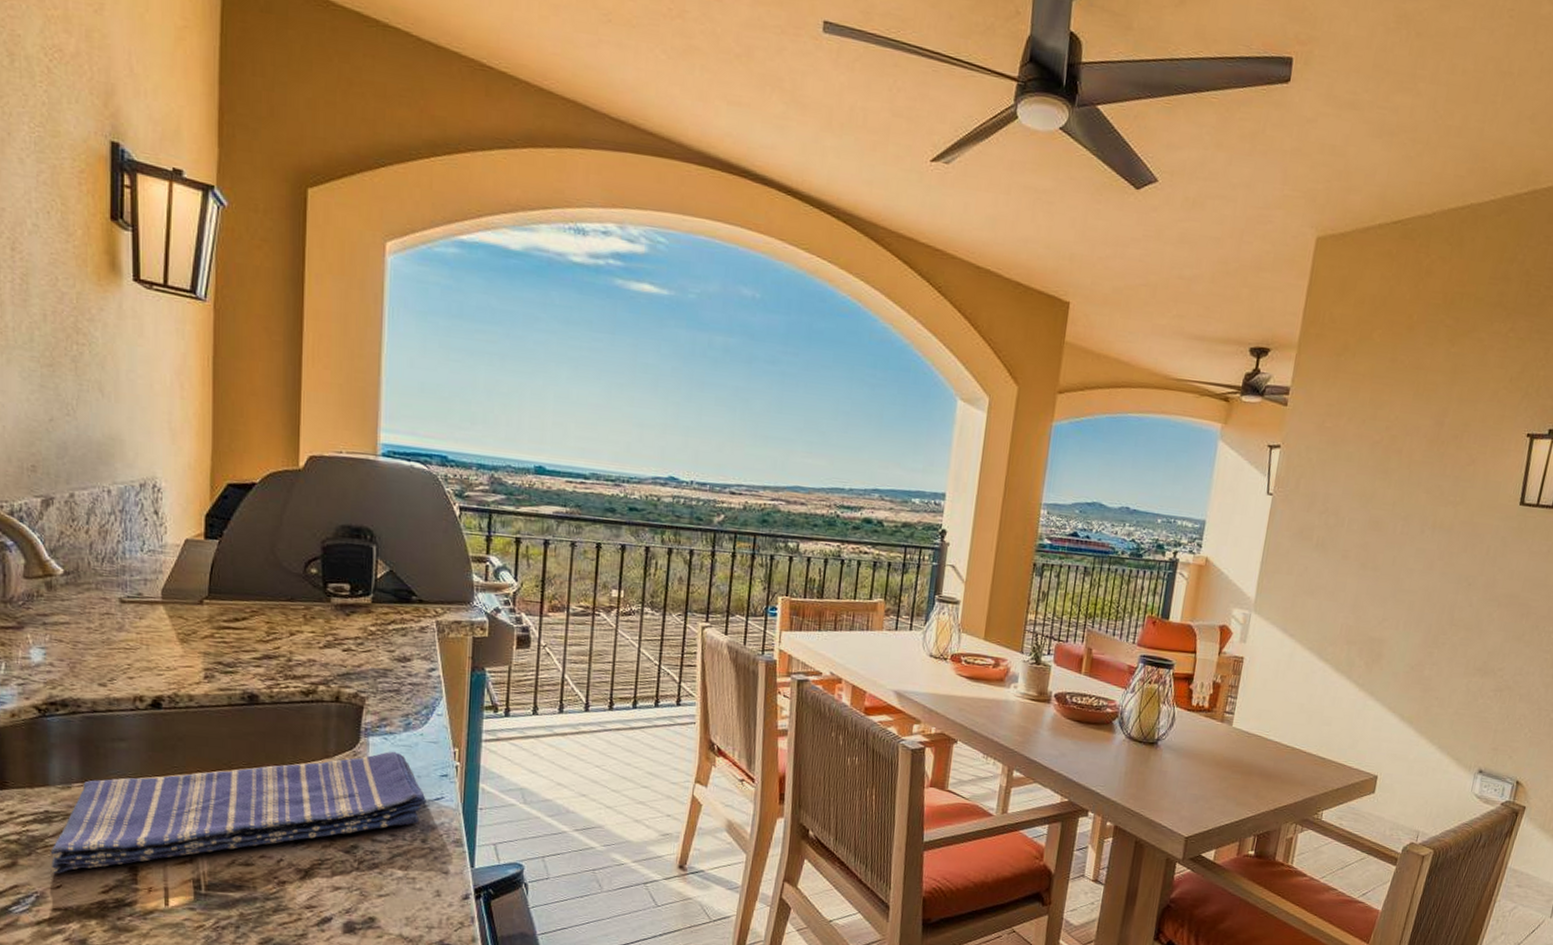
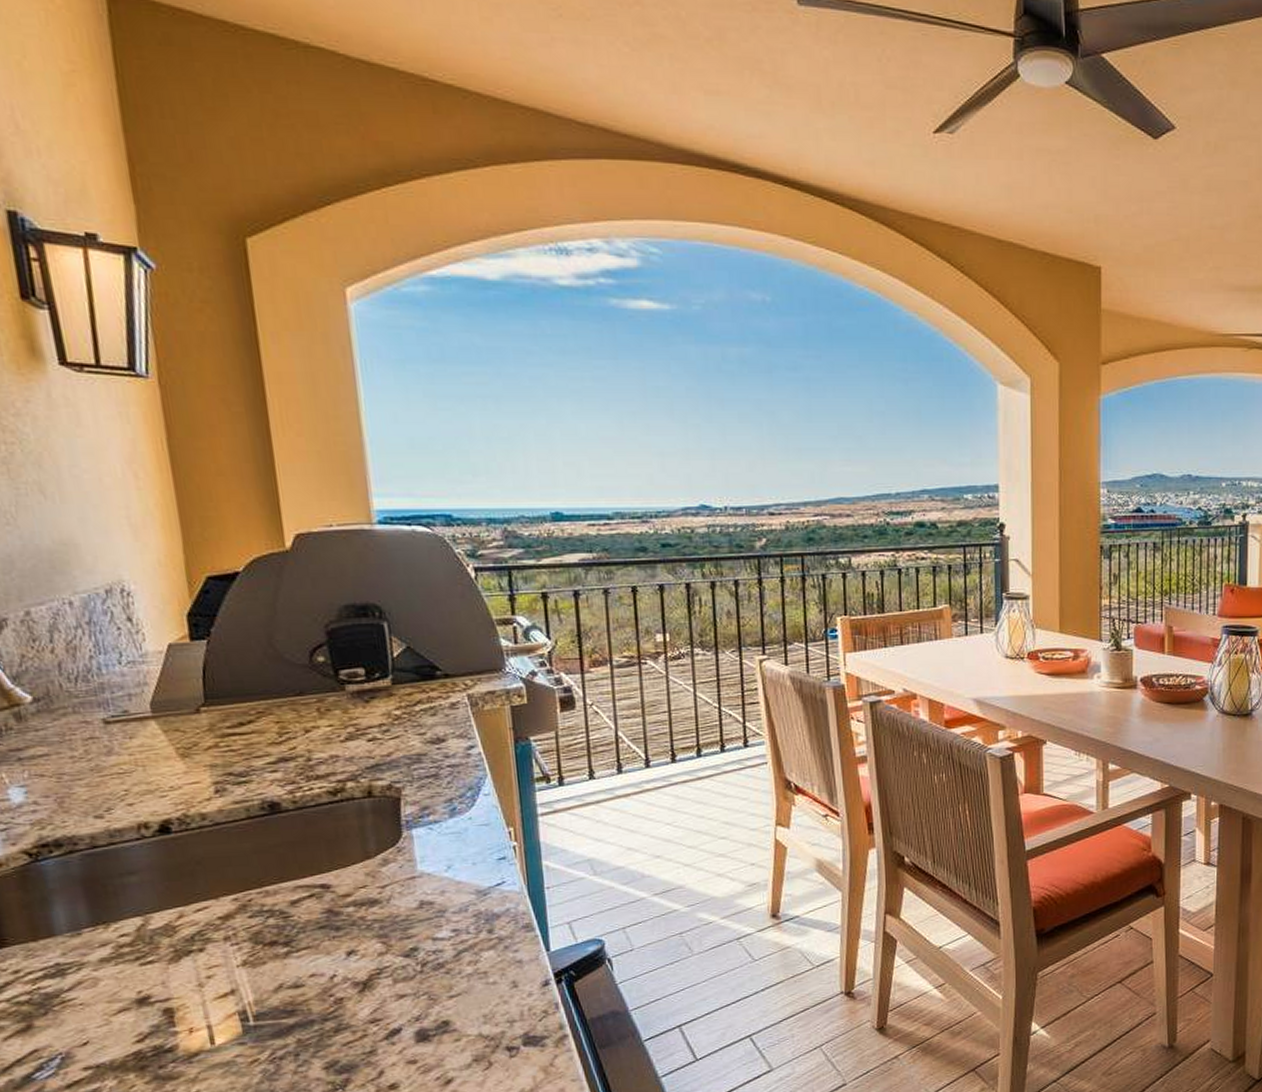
dish towel: present [50,751,427,874] -> none [69,840,488,1031]

